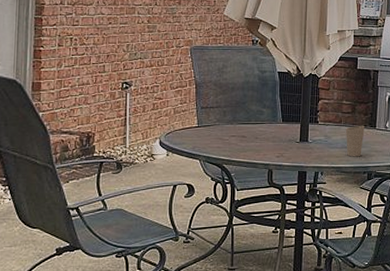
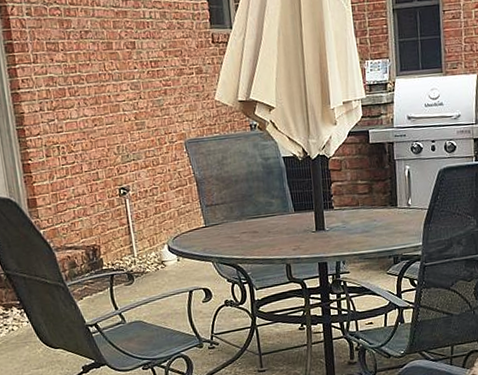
cup: present [346,125,365,157] -> none [365,205,386,242]

